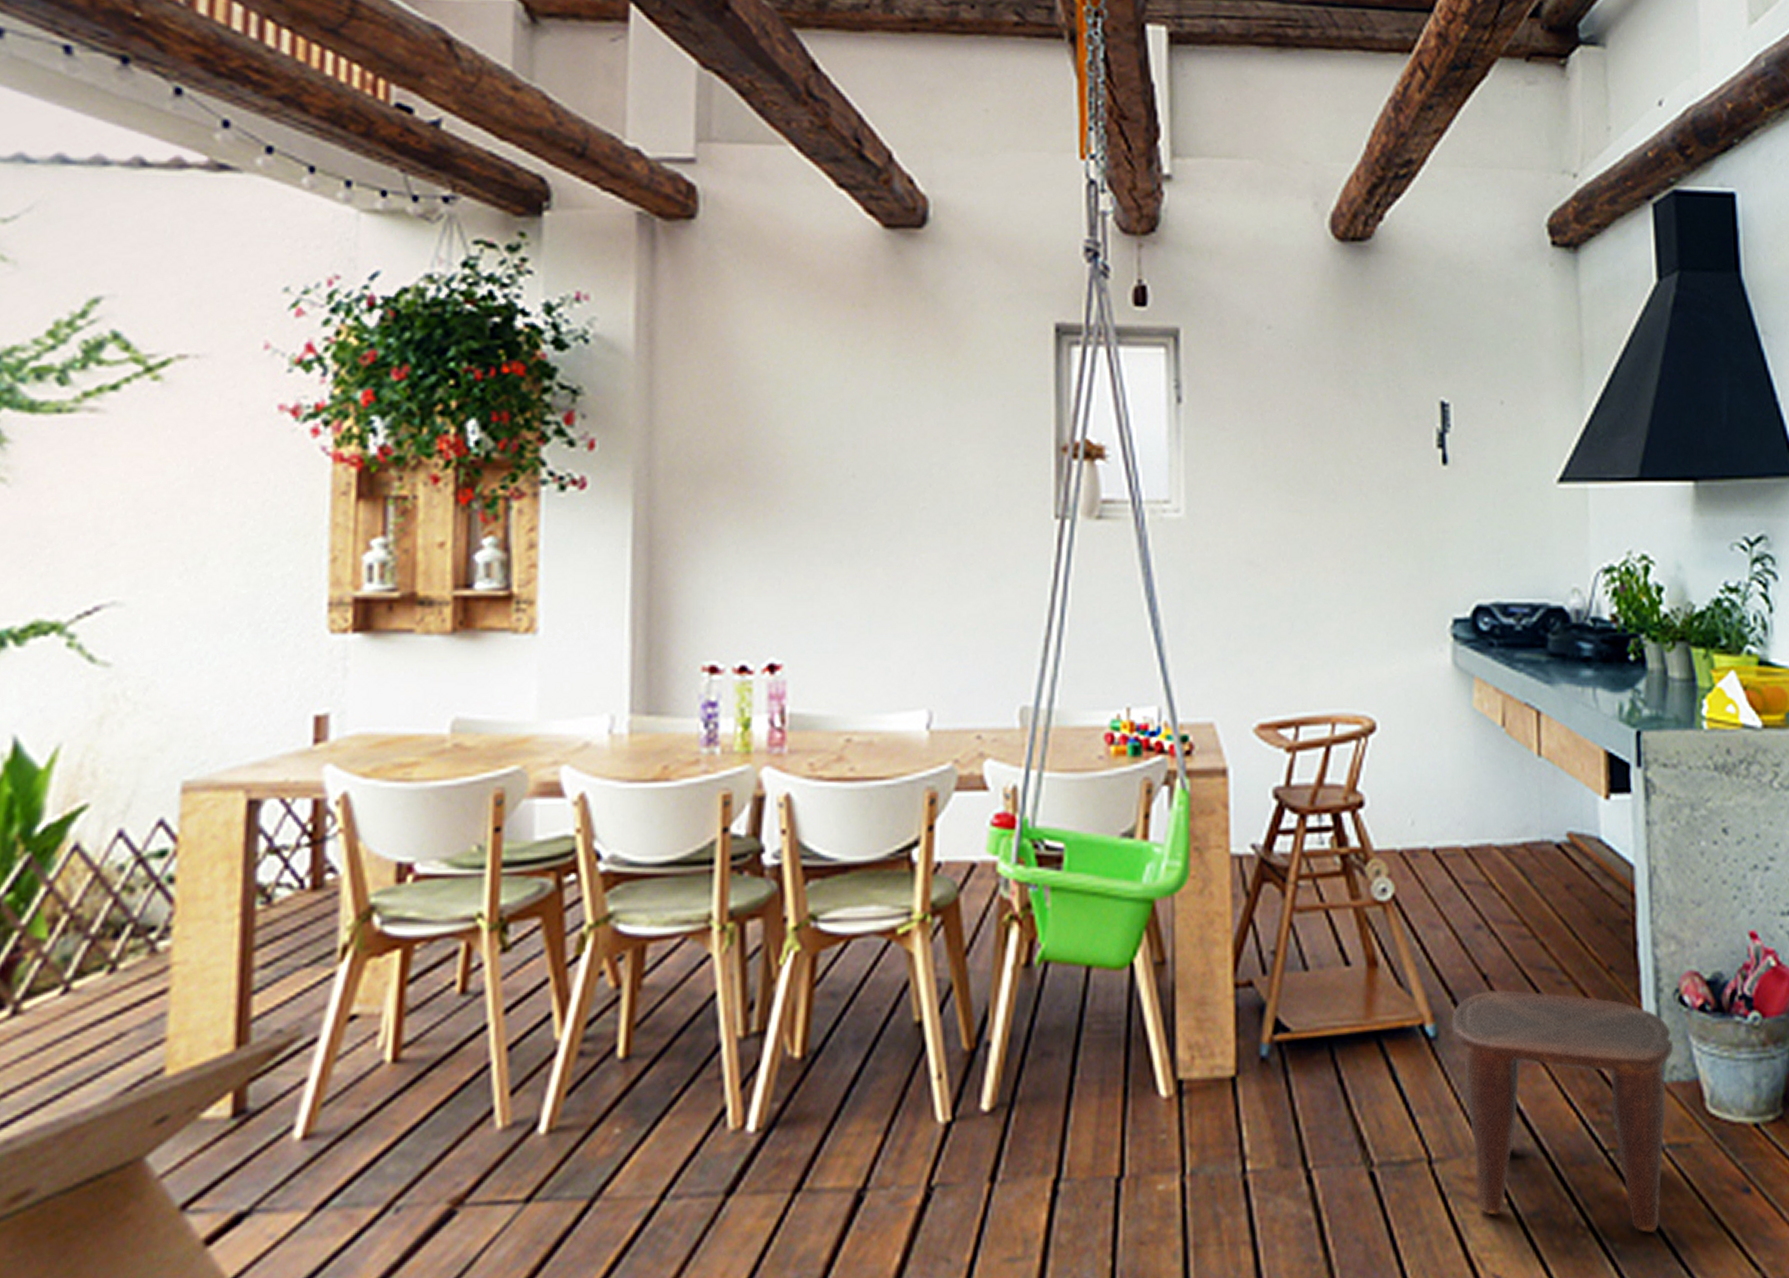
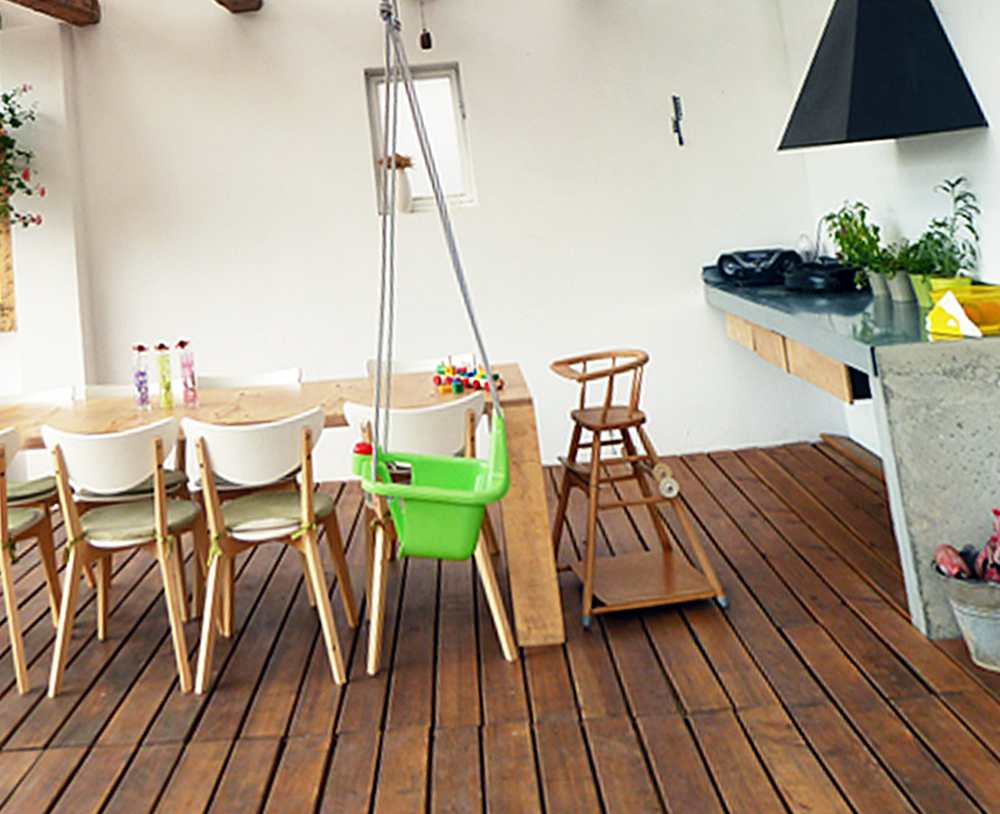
stool: present [1451,990,1674,1233] -> none [739,566,943,769]

